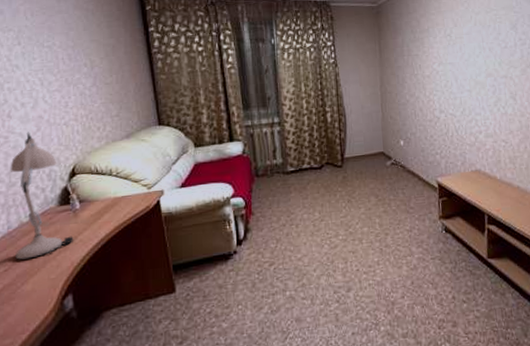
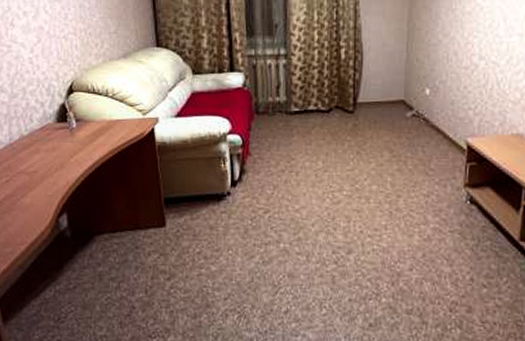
desk lamp: present [11,132,73,260] -> none [13,42,69,173]

